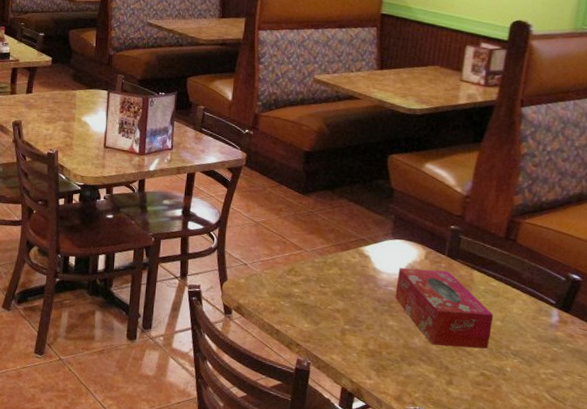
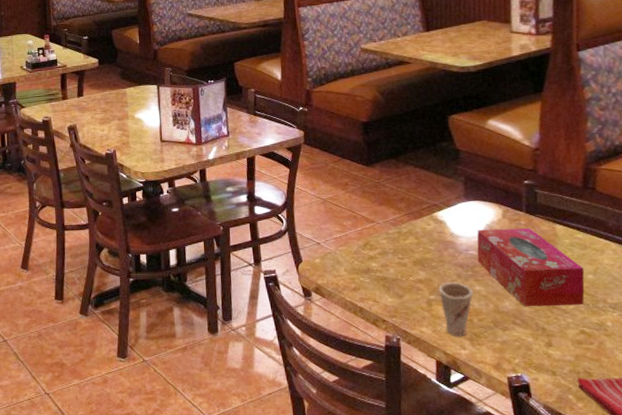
cup: none [354,314,387,367] -> present [438,282,474,336]

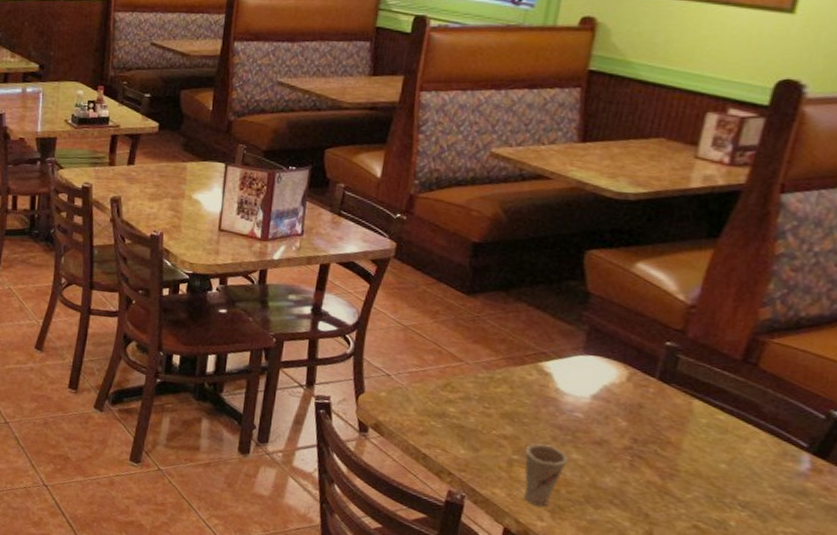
tissue box: present [477,228,585,307] -> none [582,390,718,496]

